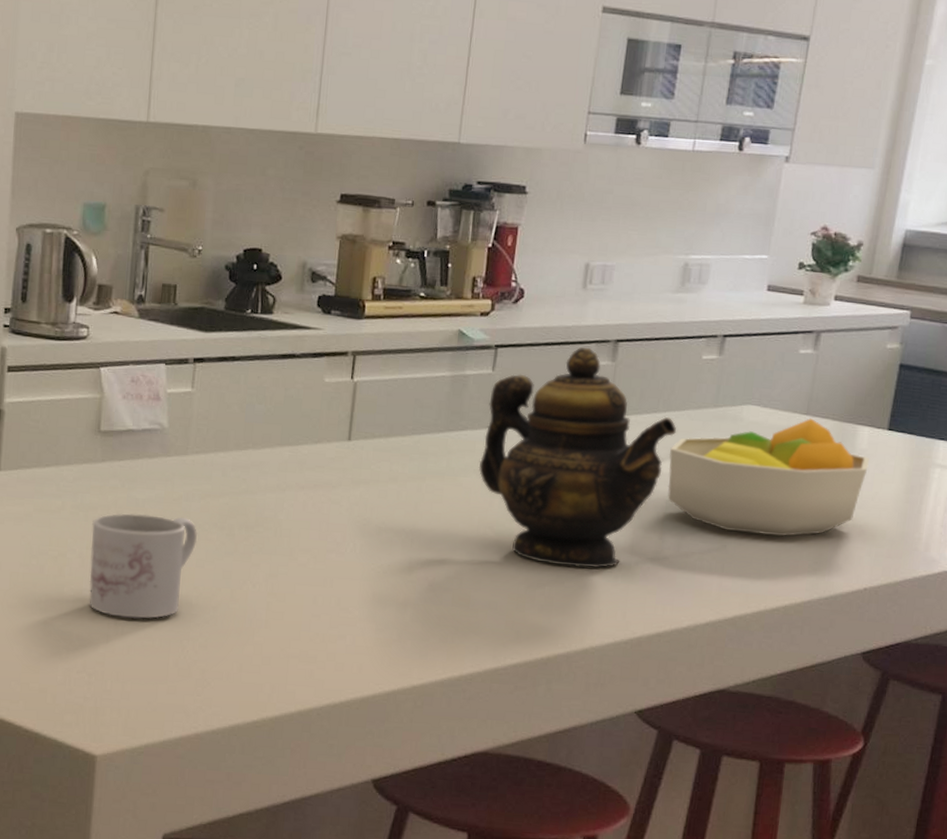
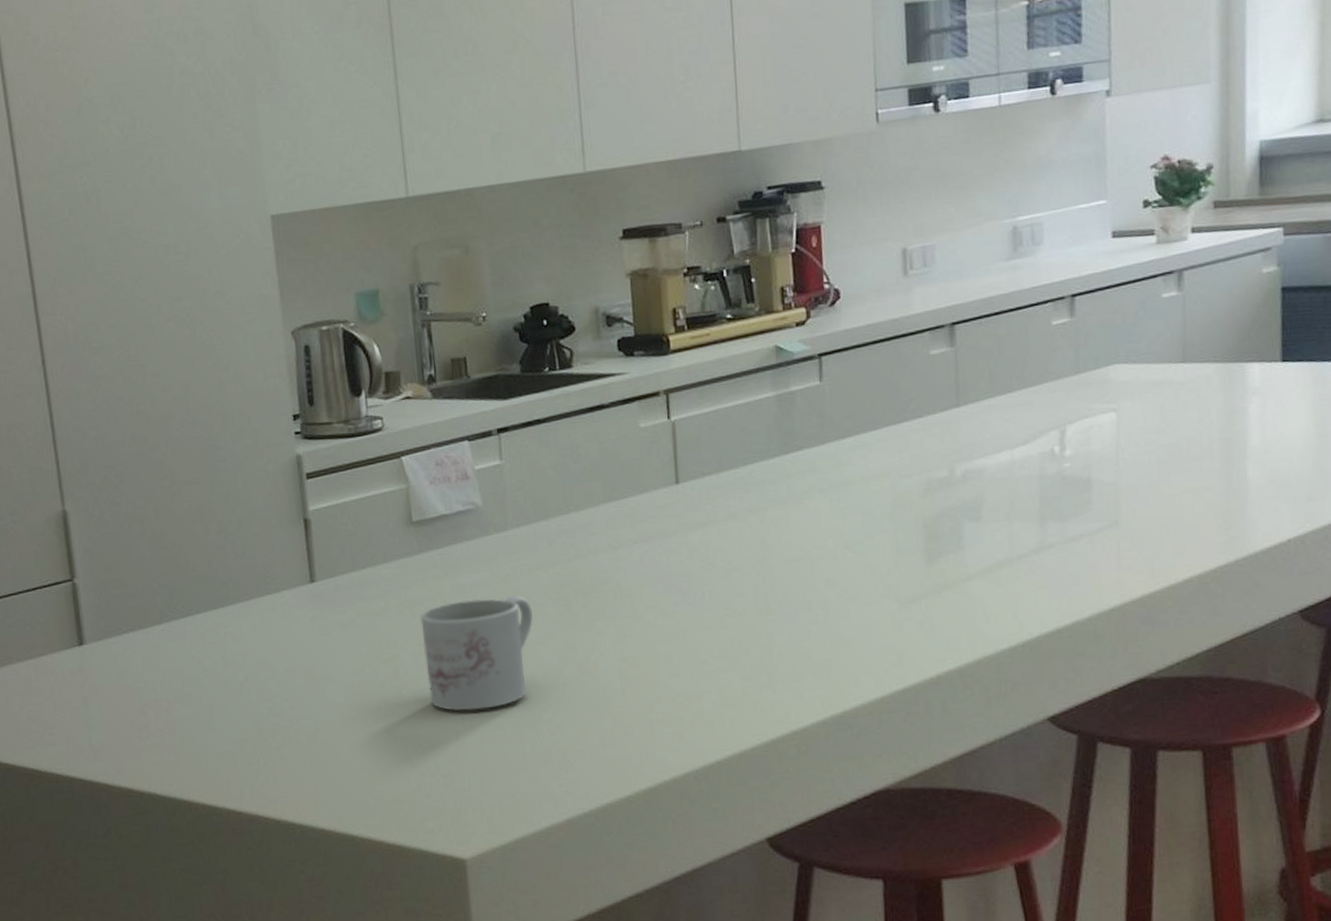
teapot: present [478,347,677,568] -> none [822,337,1038,576]
fruit bowl: present [667,418,869,537] -> none [1033,365,1267,505]

